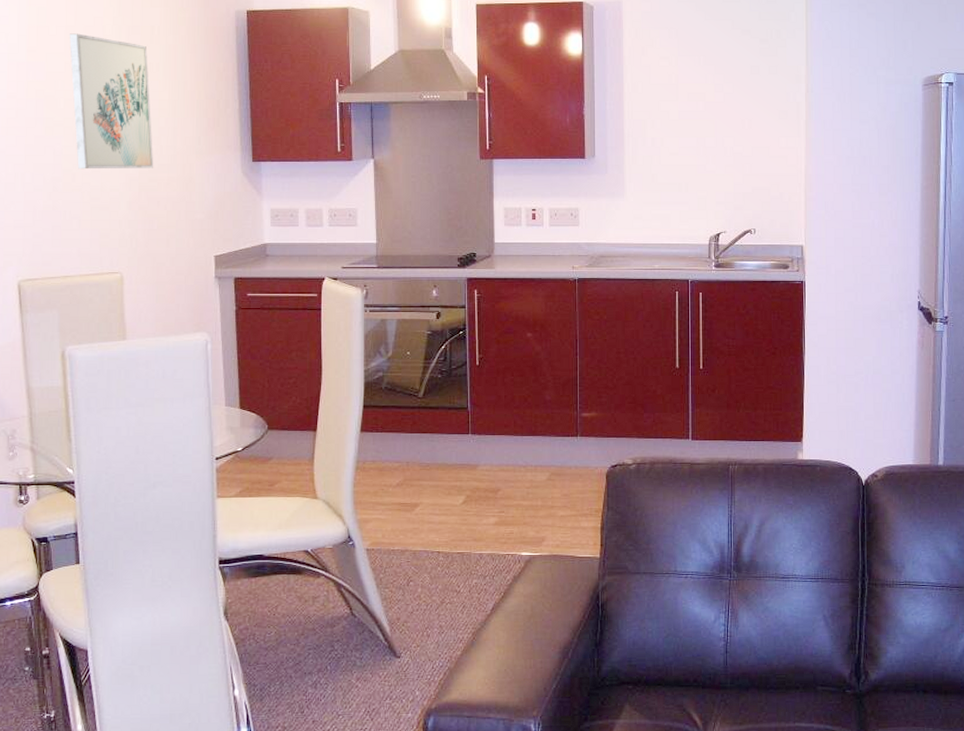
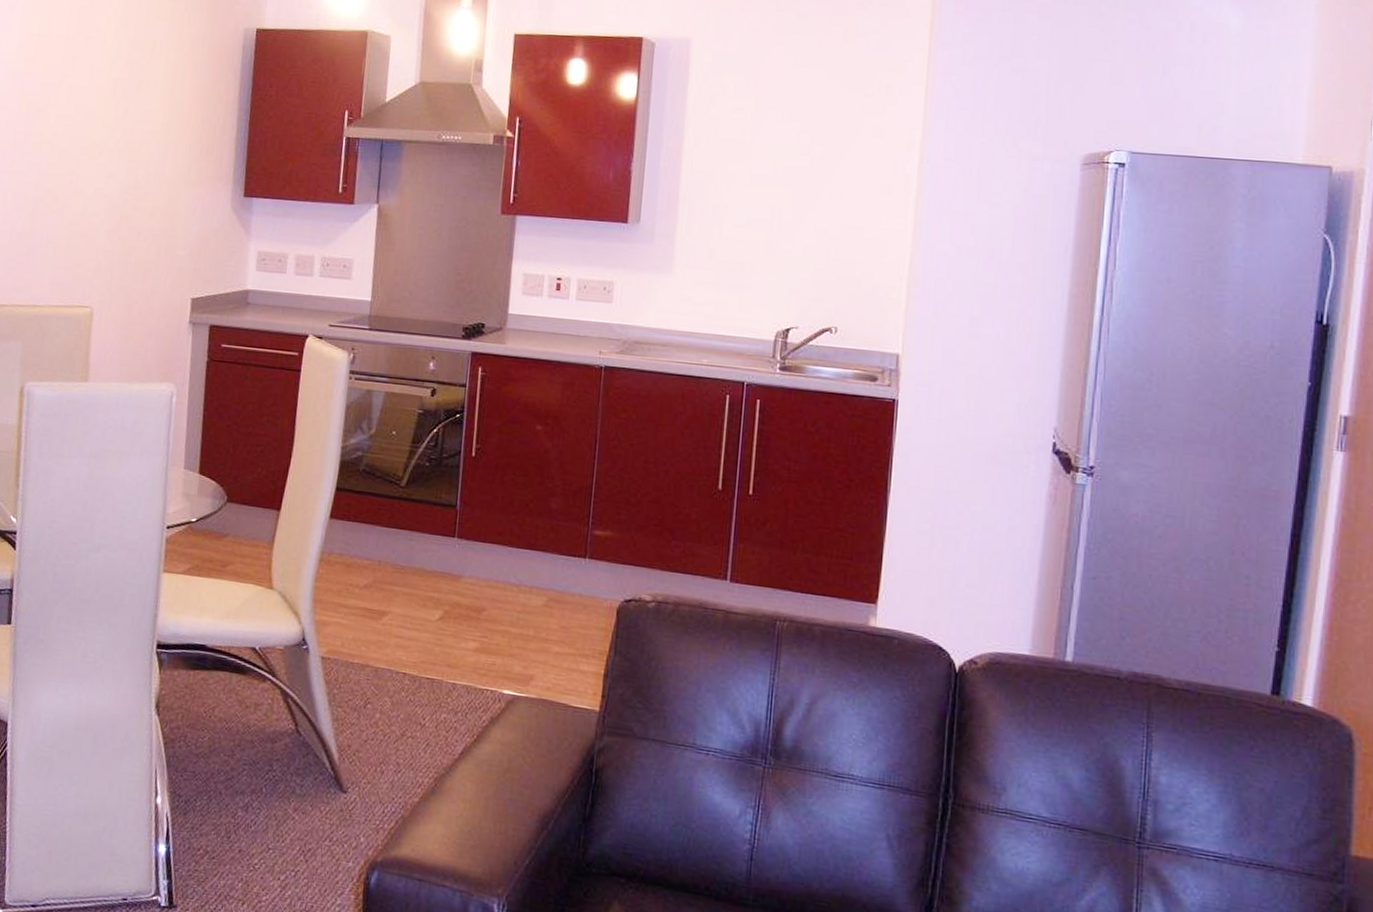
wall art: present [69,33,154,170] -> none [60,44,147,196]

